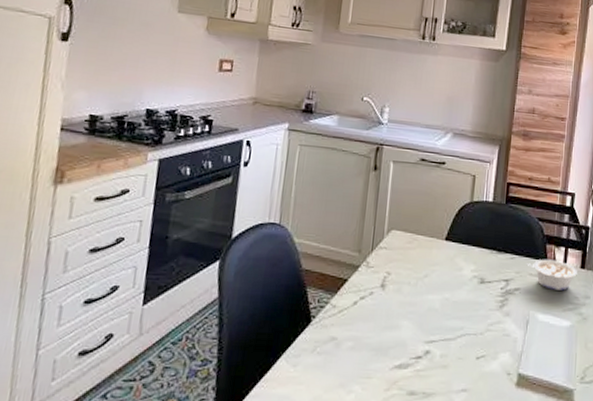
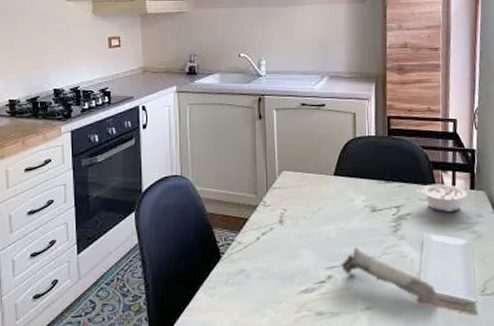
candle: none [441,321,537,389] -> present [341,247,438,303]

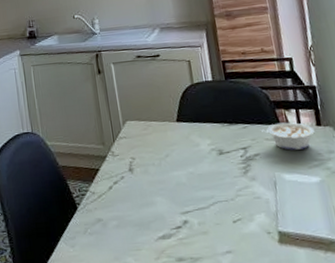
candle: present [341,247,438,303] -> none [195,191,301,244]

